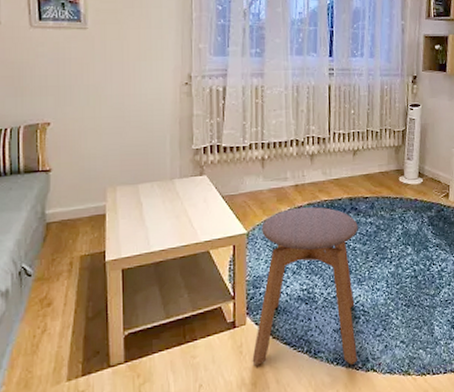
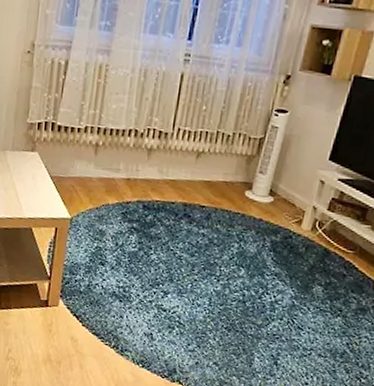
stool: present [252,207,358,366] -> none [60,202,189,371]

